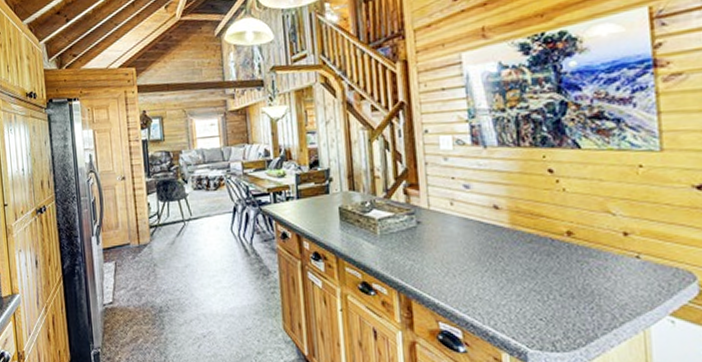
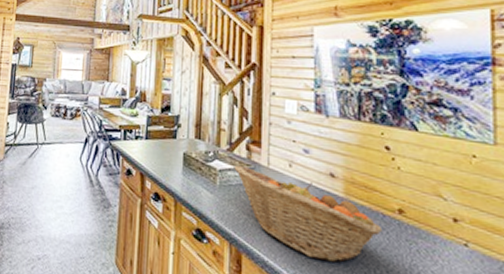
fruit basket: none [393,211,553,294] -> present [234,165,383,263]

